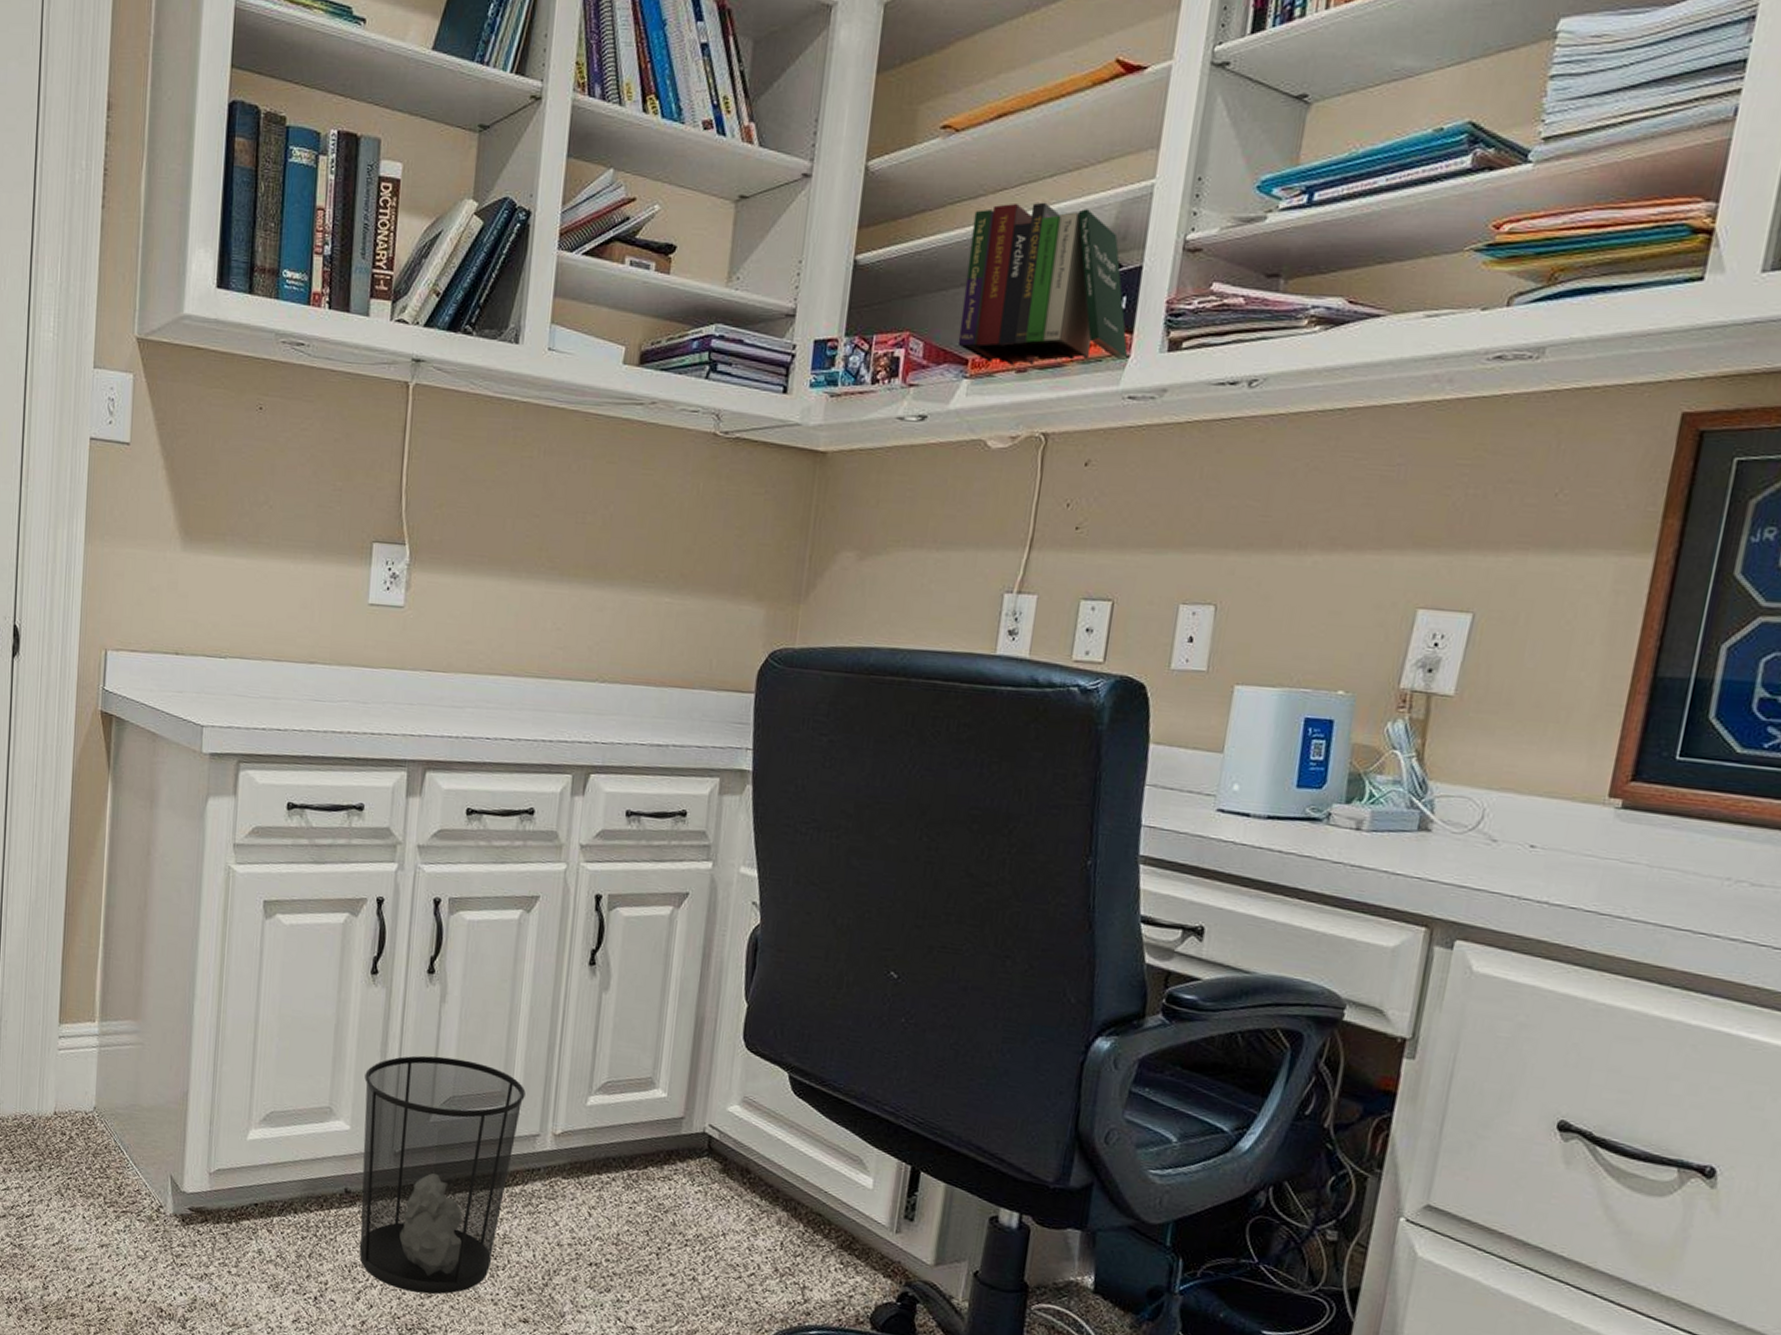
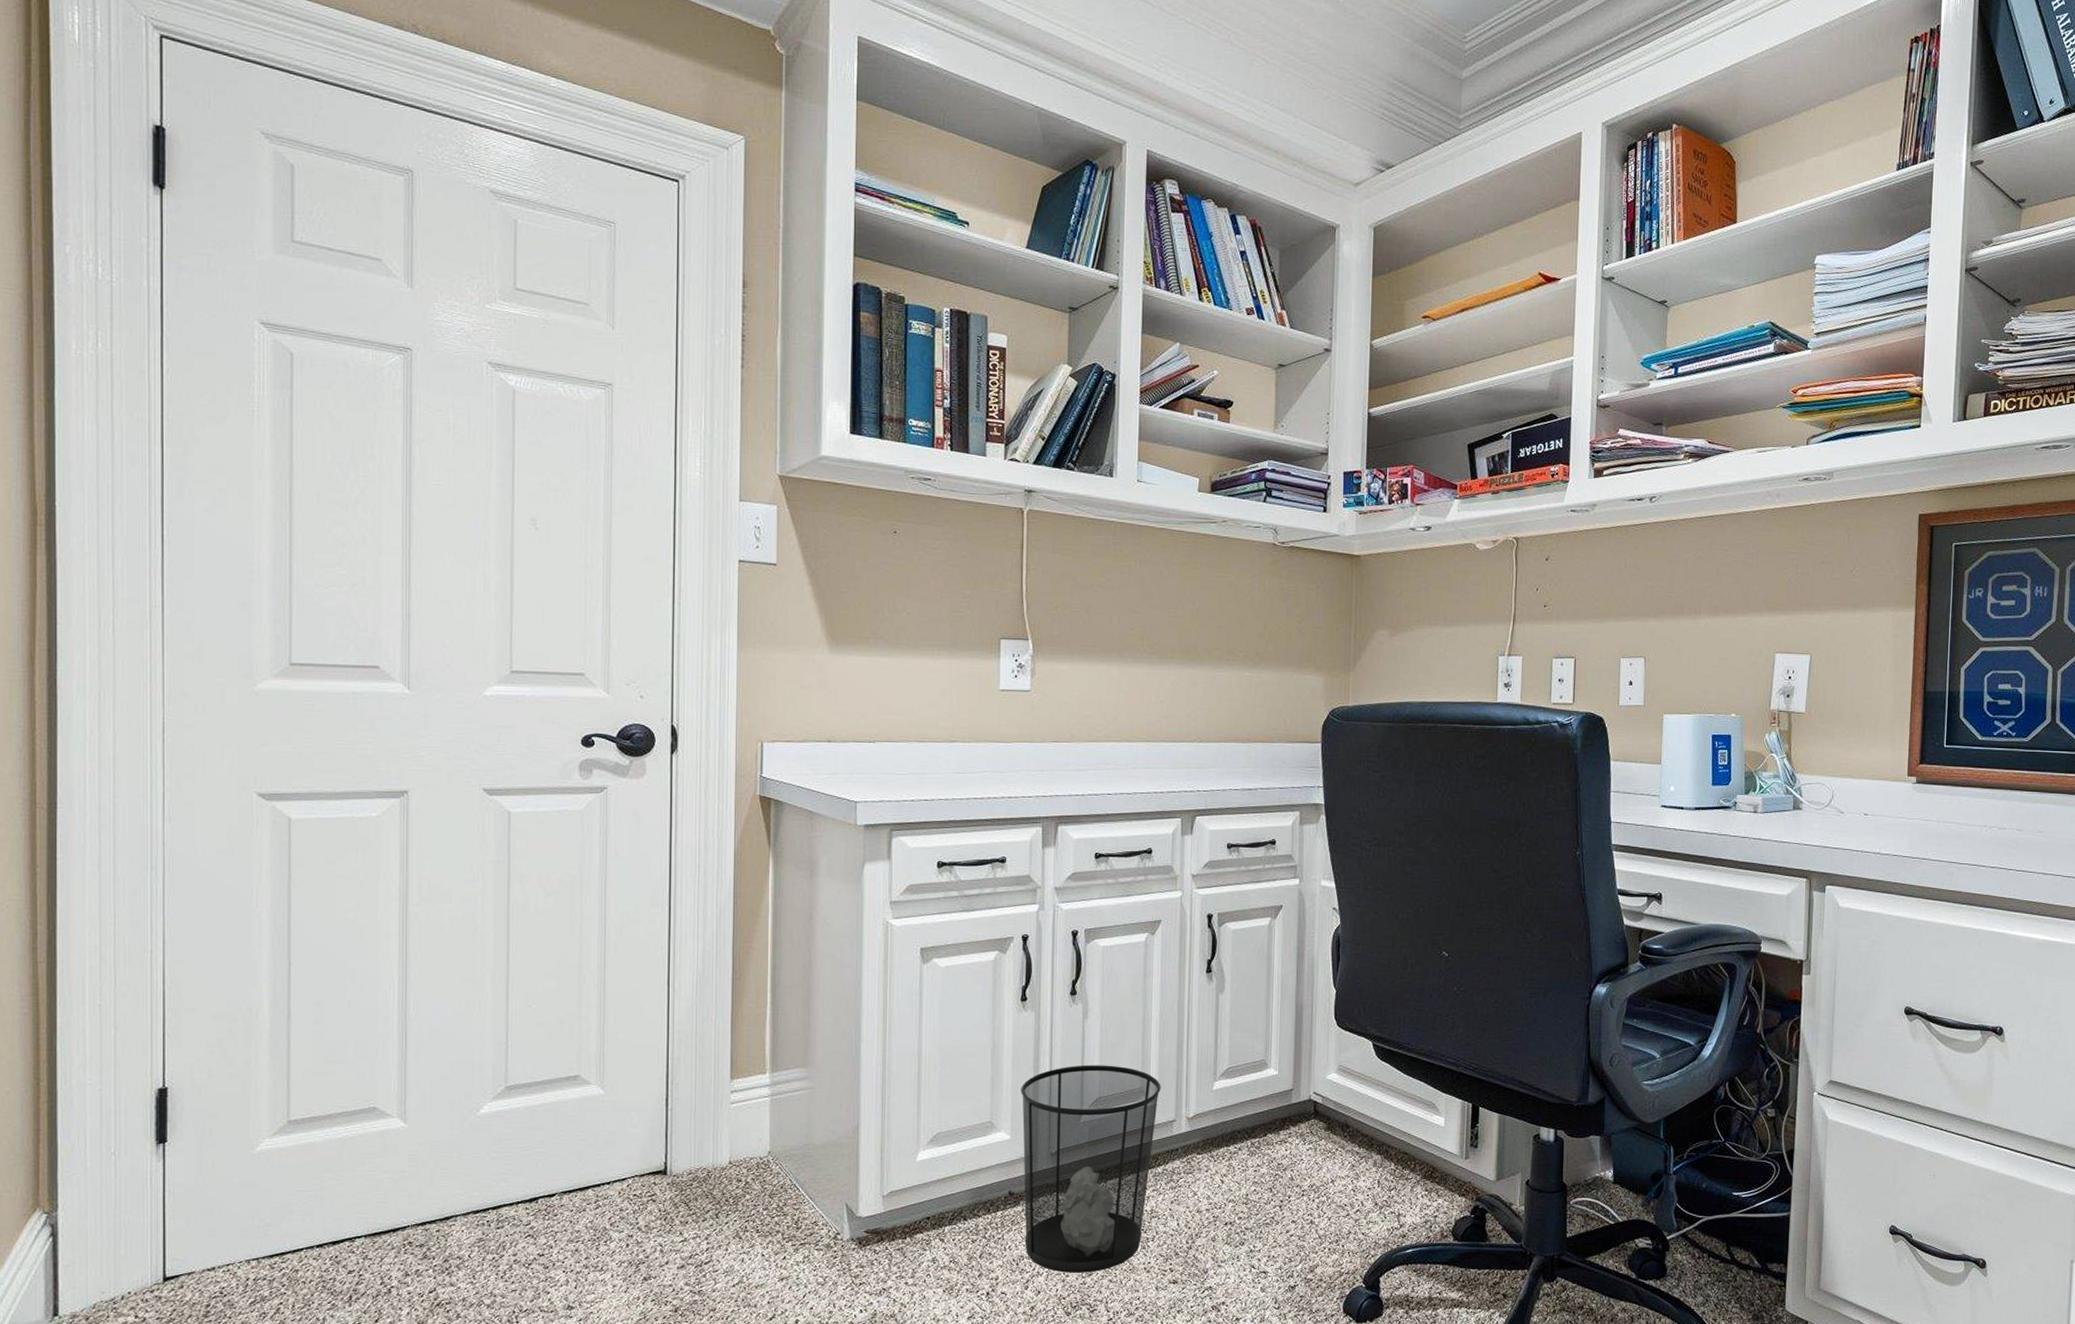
books: present [957,202,1128,365] -> none [1448,371,1568,489]

